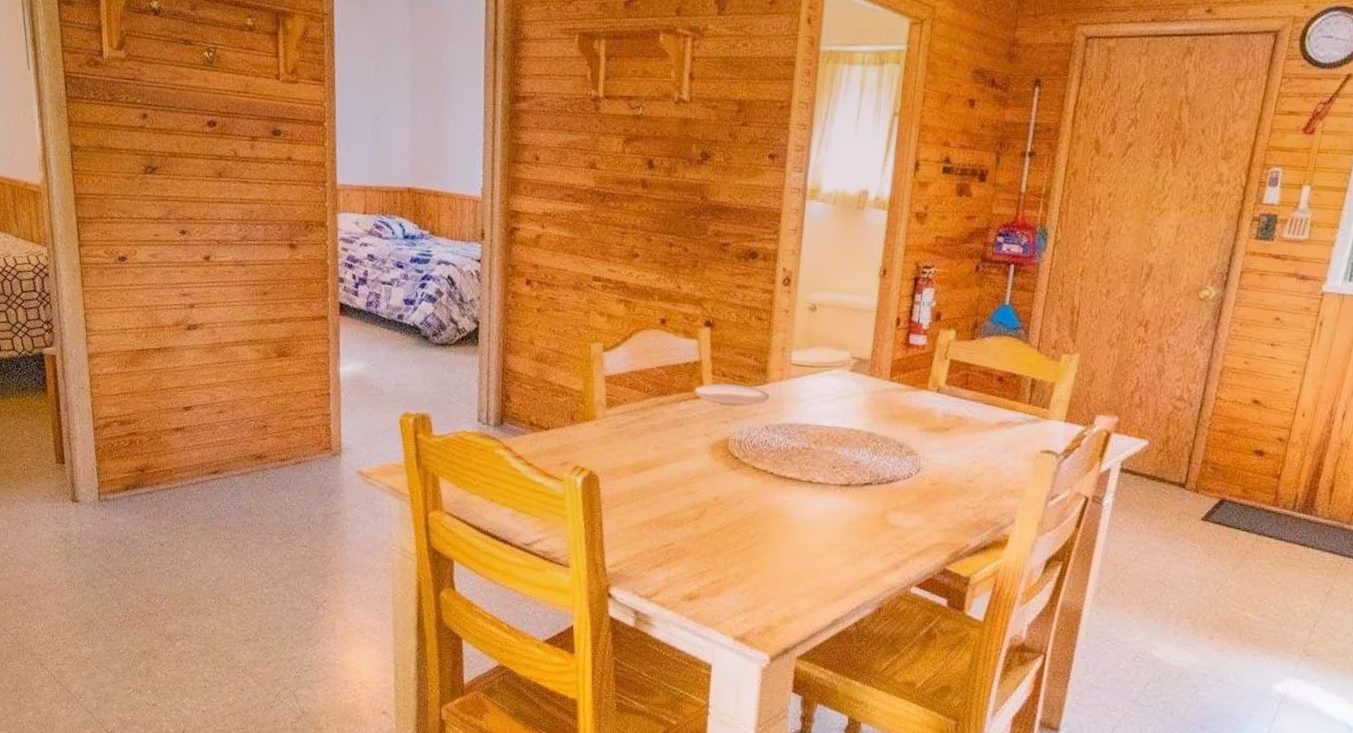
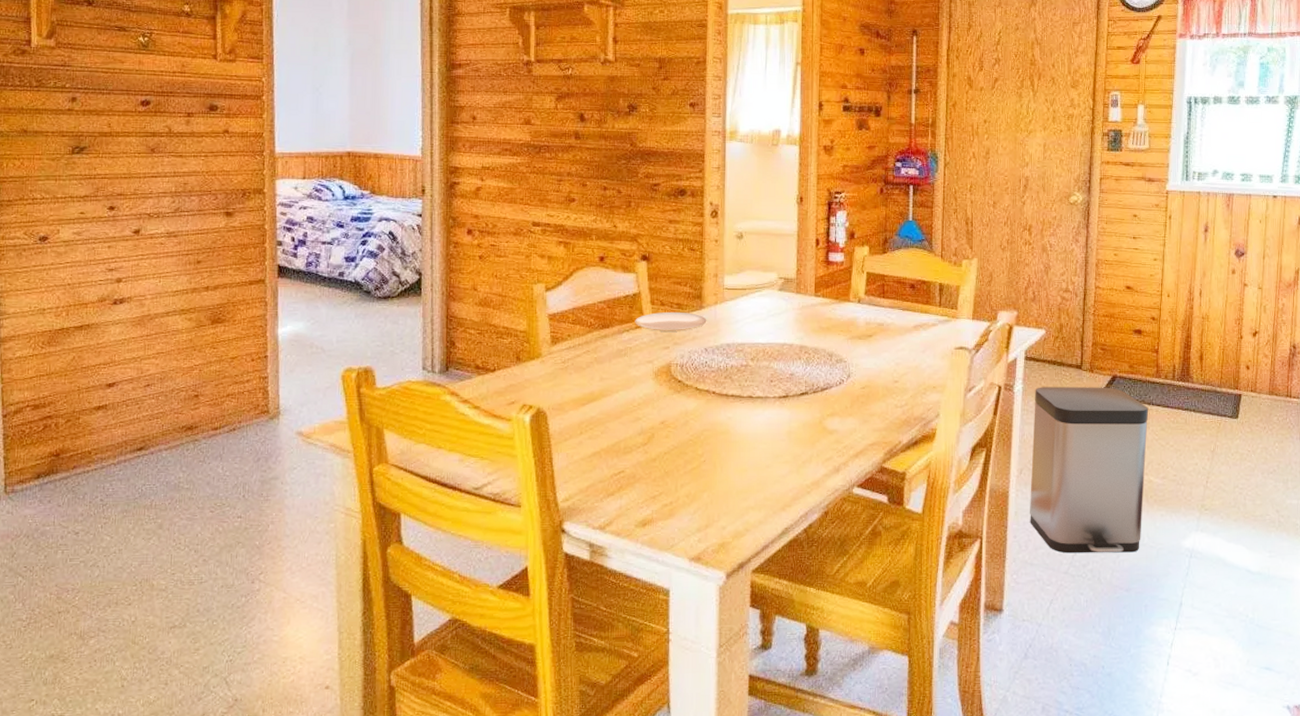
pedal bin: none [1101,503,1259,690] -> present [1030,387,1149,554]

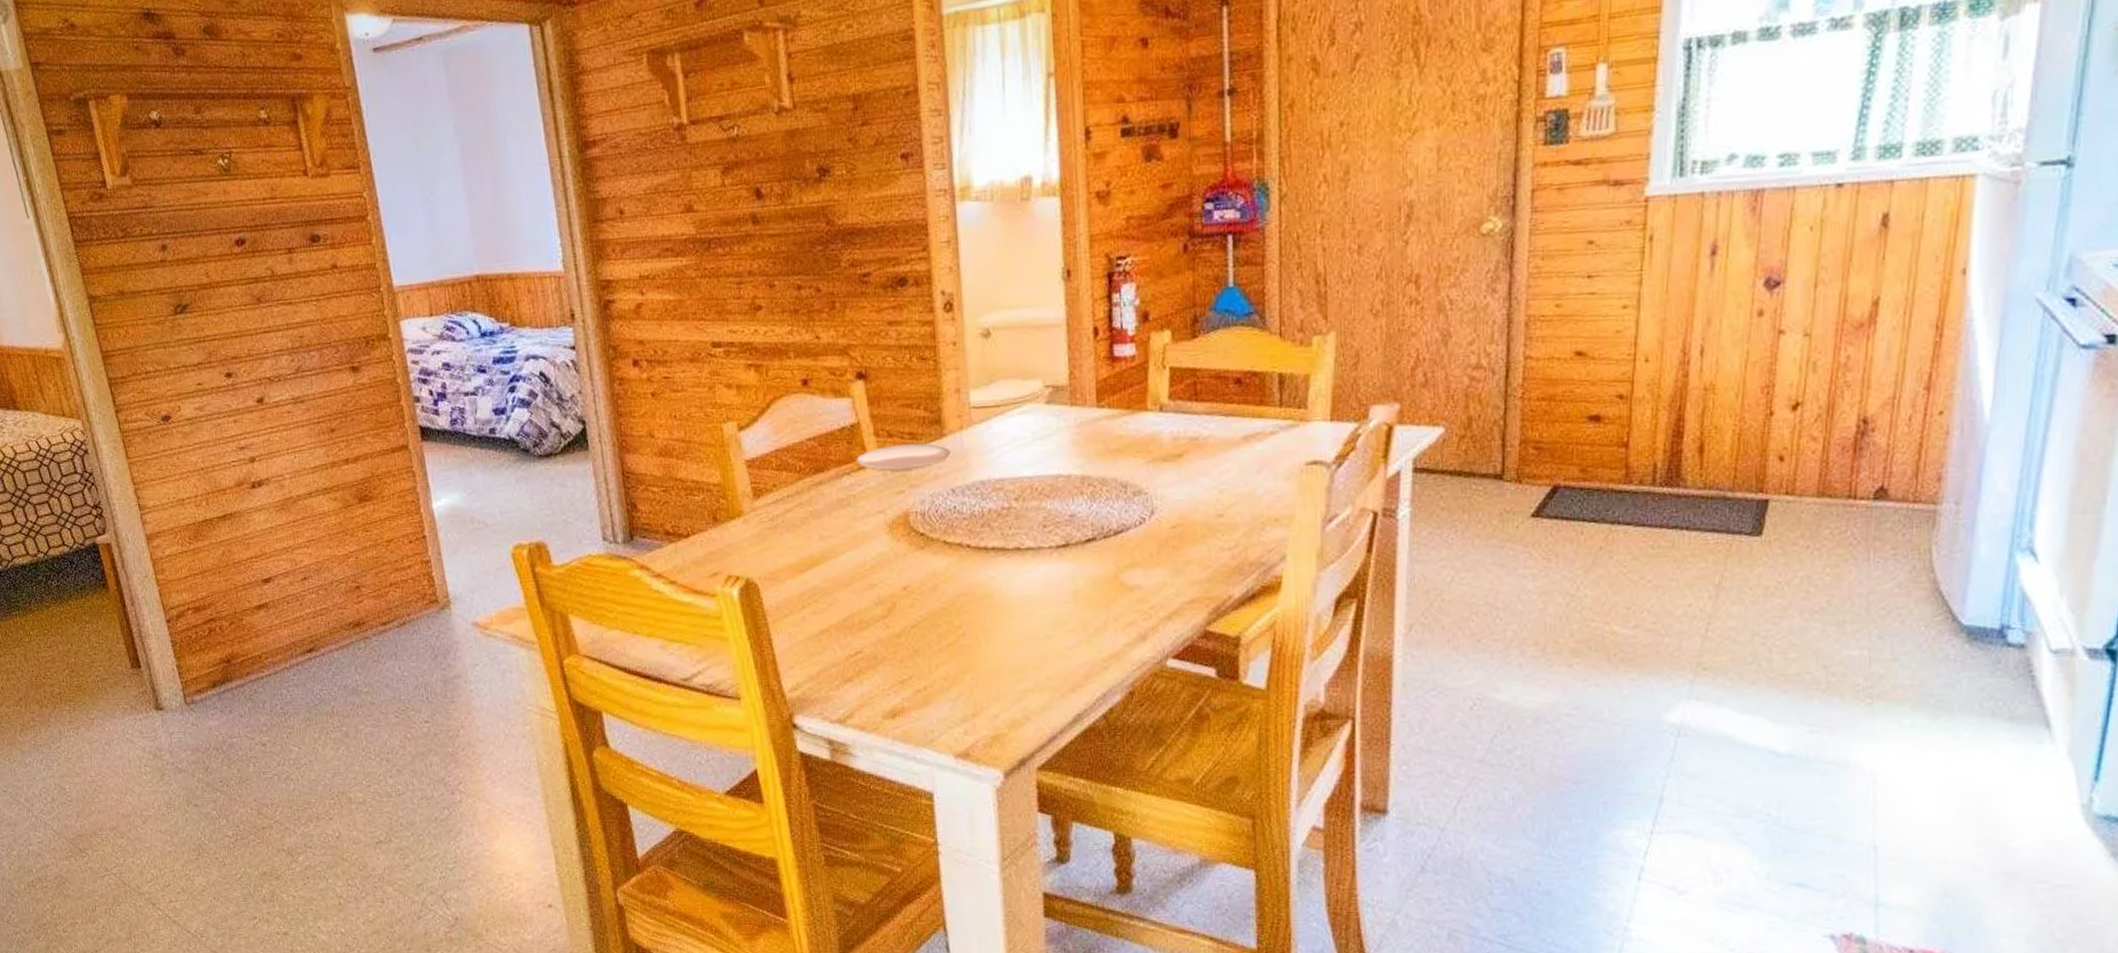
pedal bin: present [1030,387,1149,554] -> none [1425,502,1612,736]

